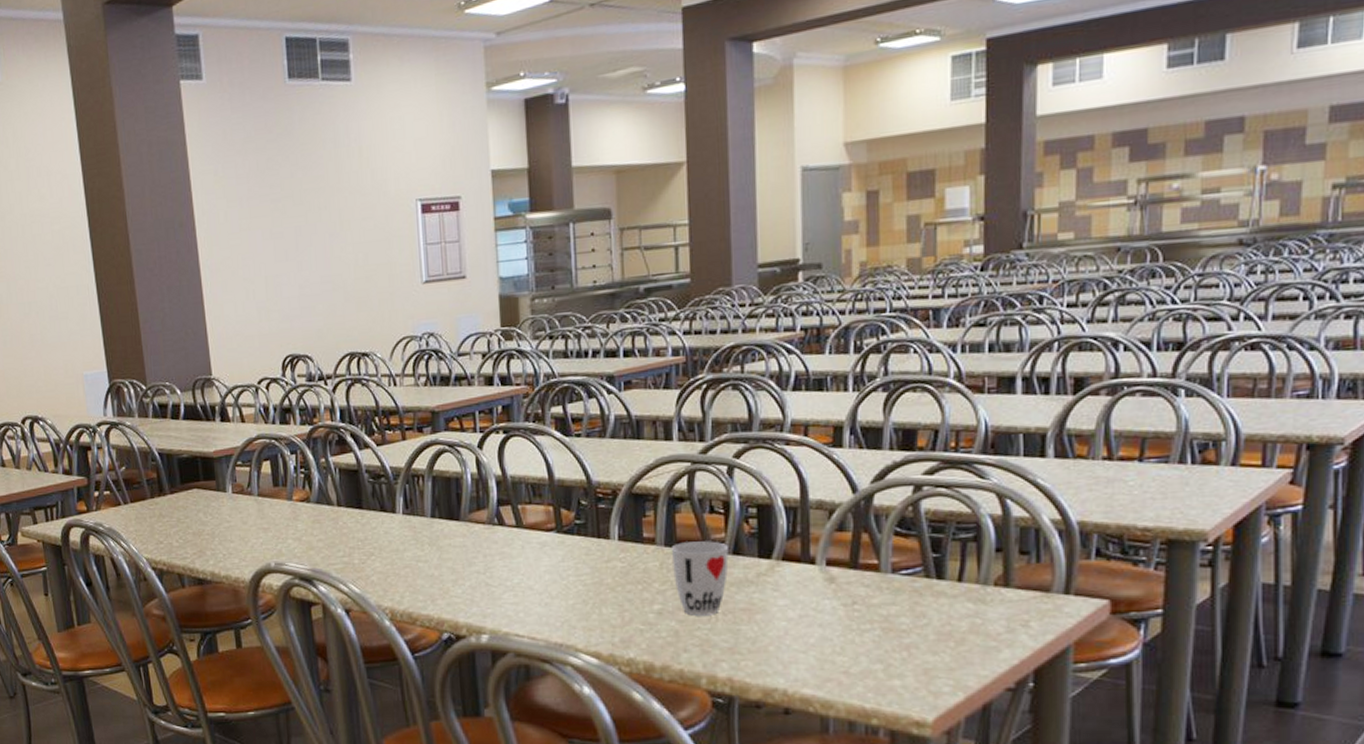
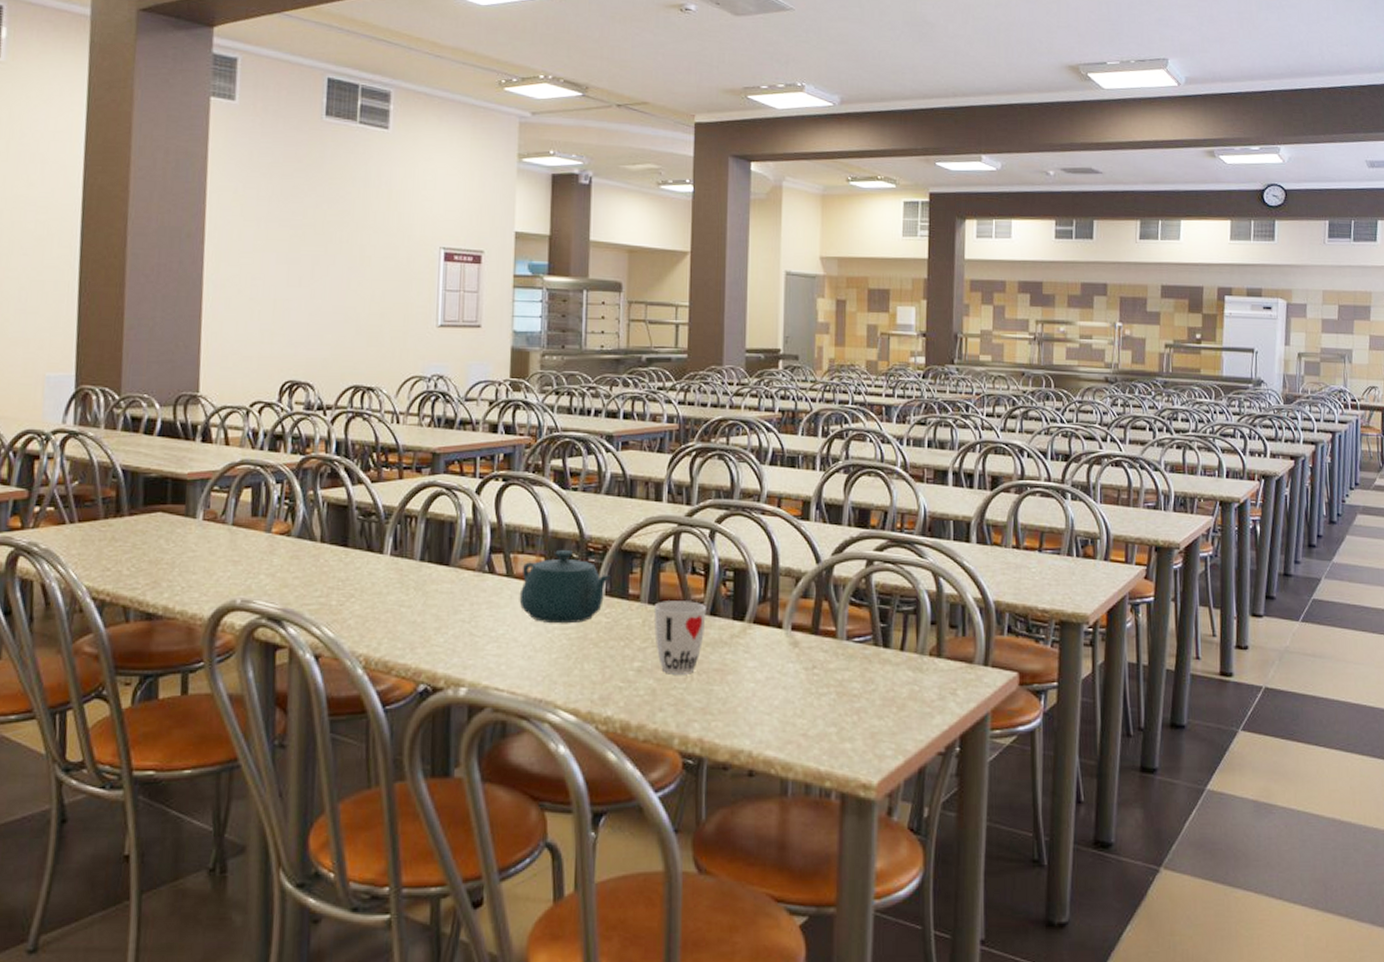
teapot: none [530,497,624,571] -> present [519,549,612,624]

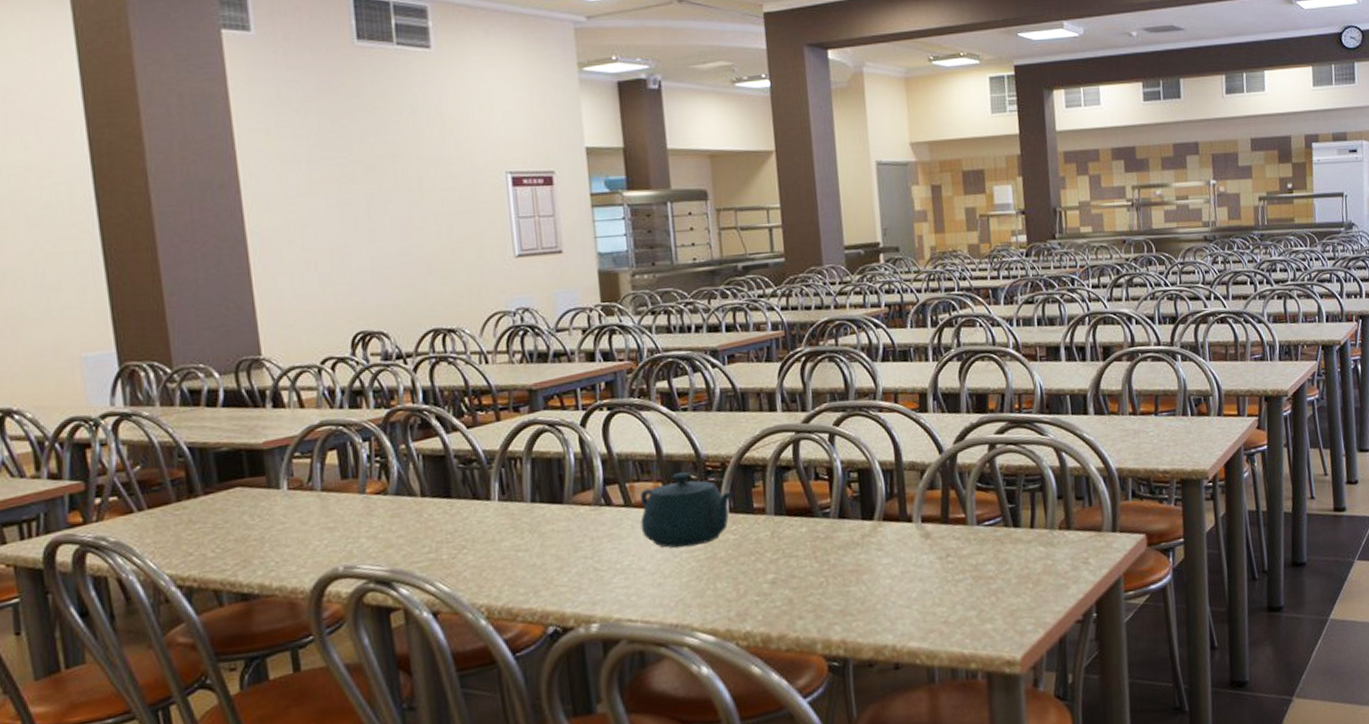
cup: present [654,601,706,674] -> none [780,507,835,582]

